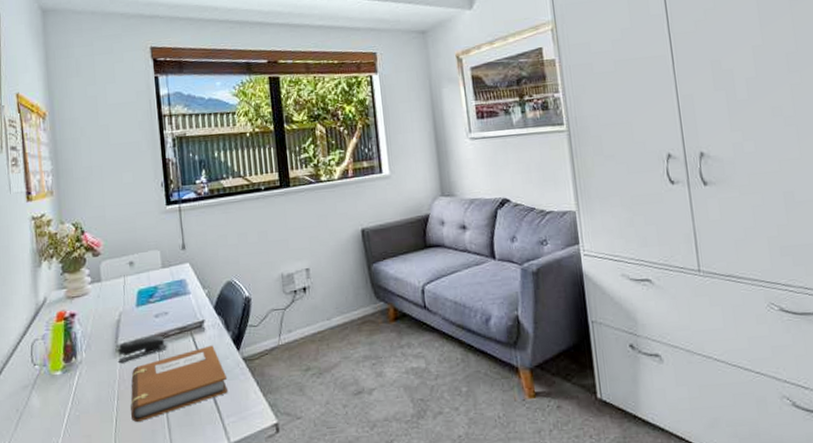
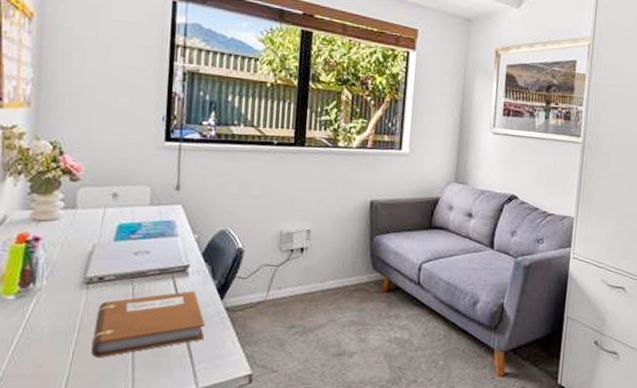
stapler: present [118,336,168,364] -> none [85,274,144,297]

